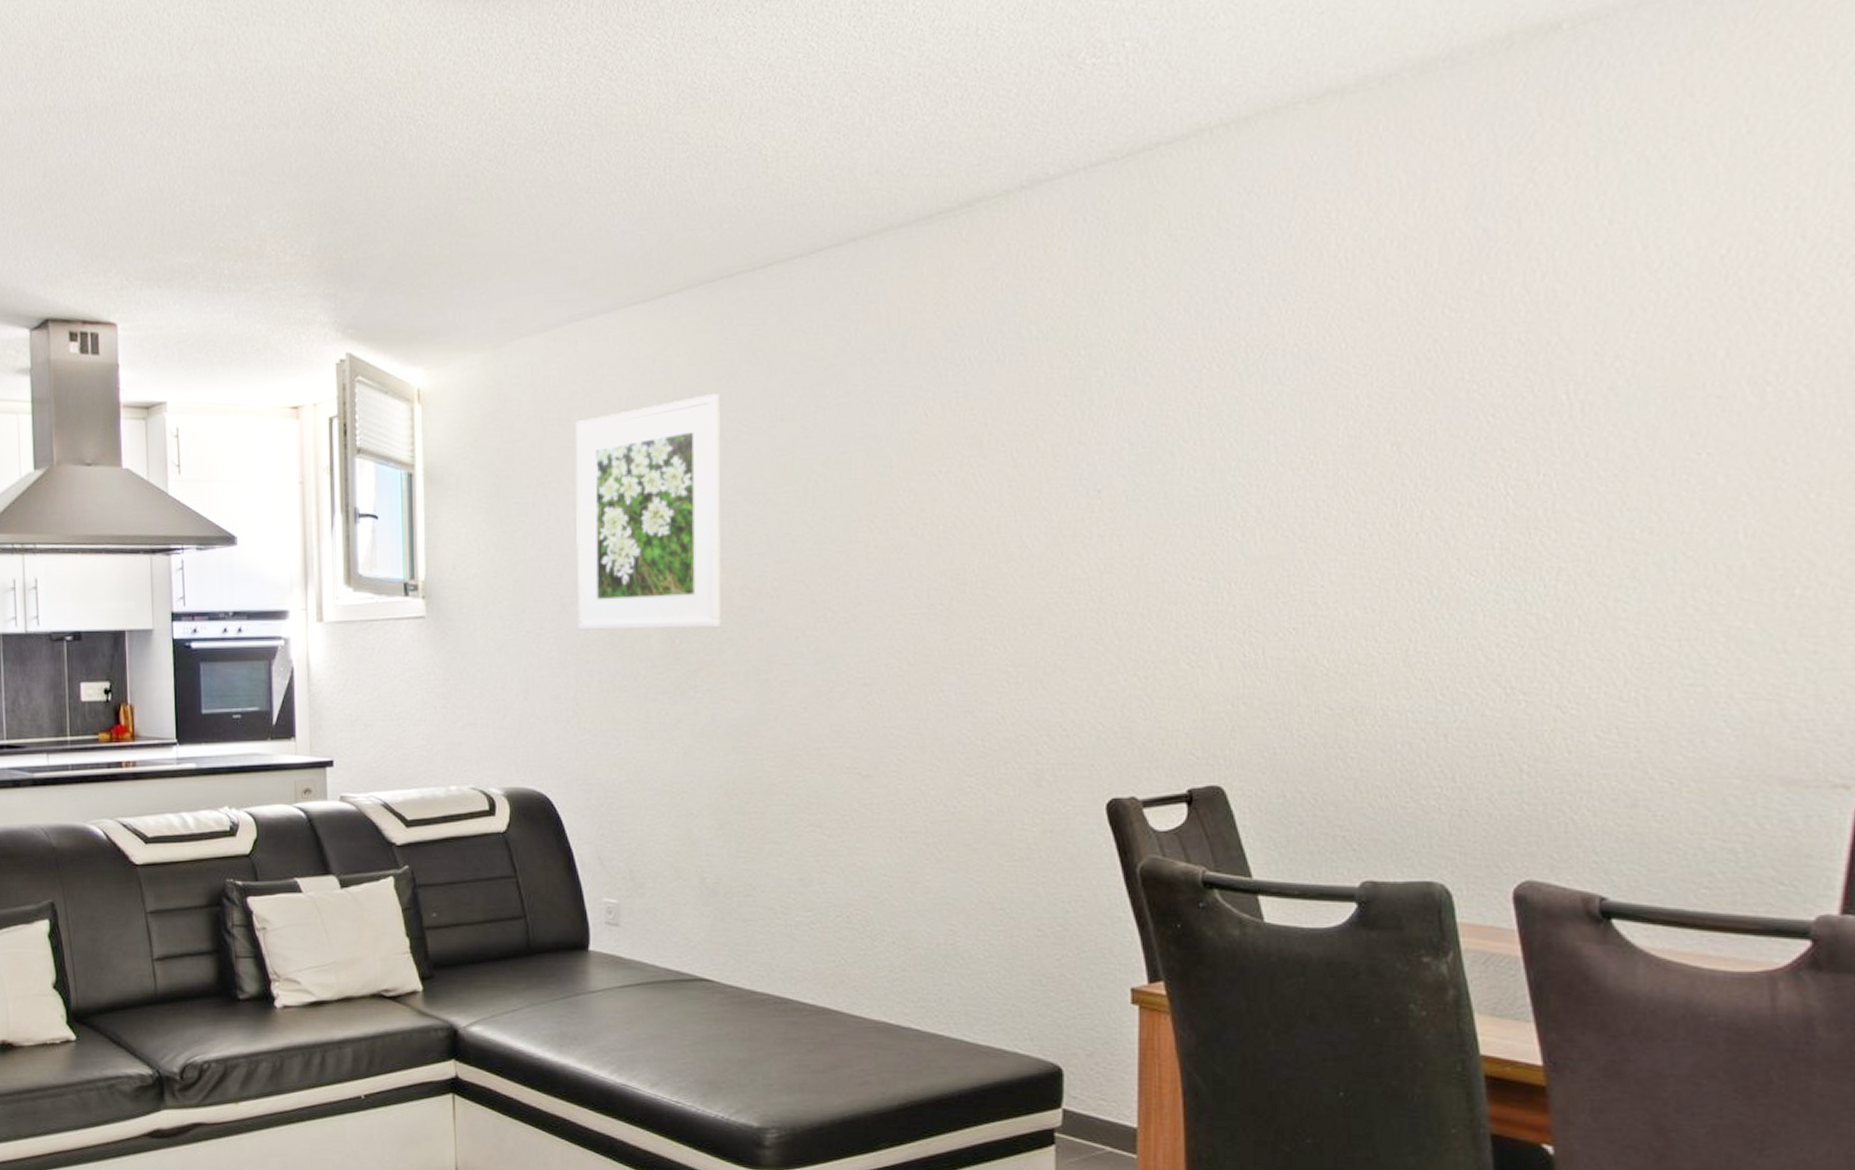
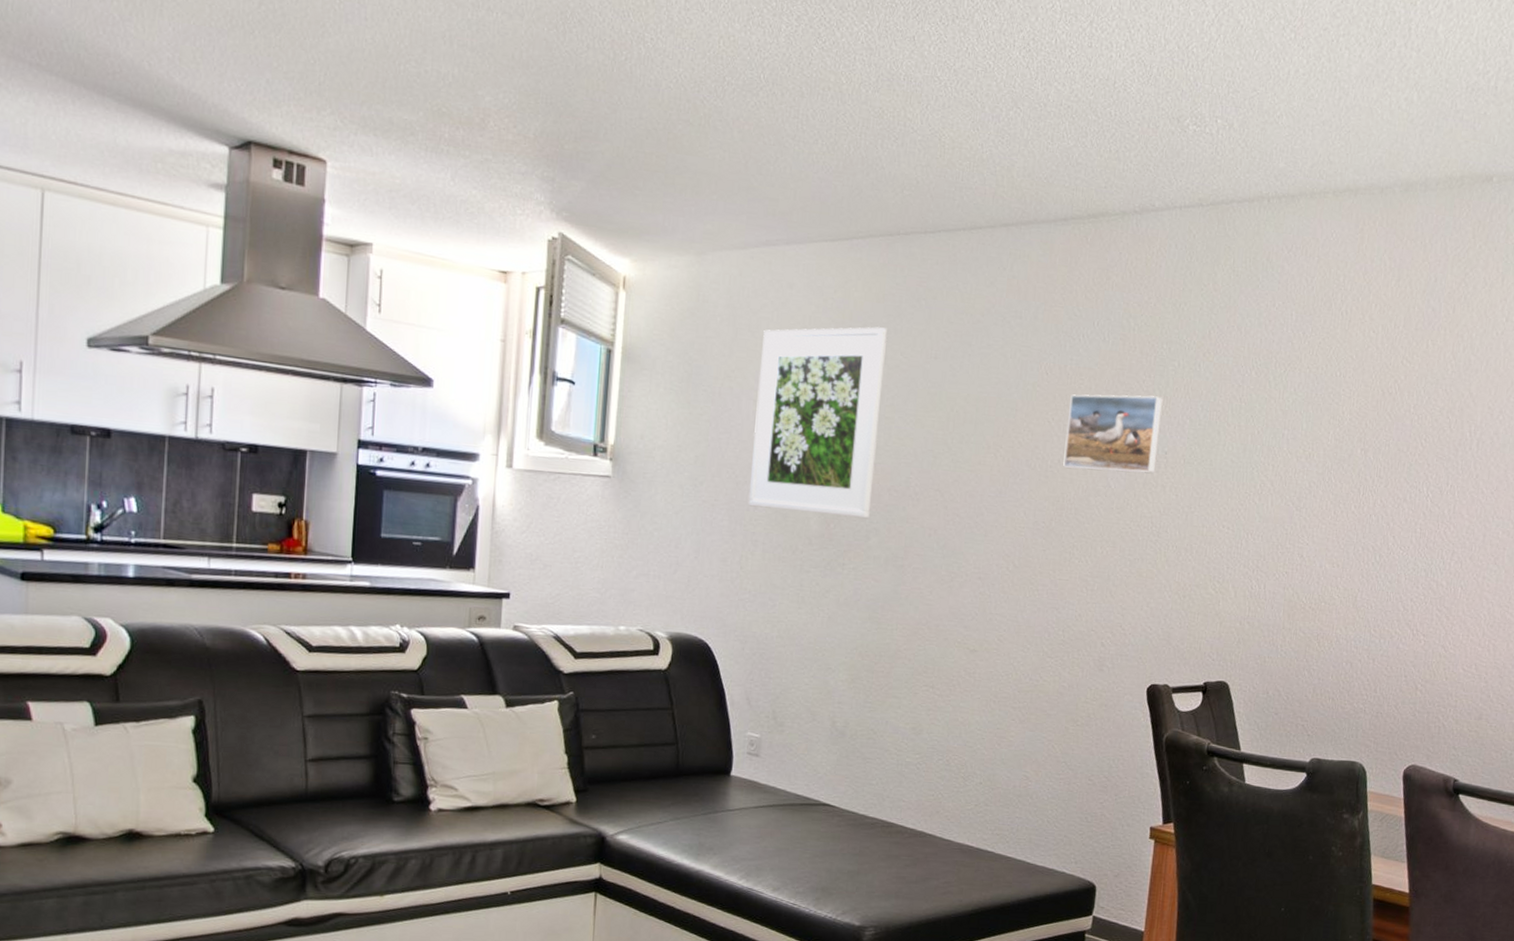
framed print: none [959,418,1089,532] -> present [1063,394,1164,474]

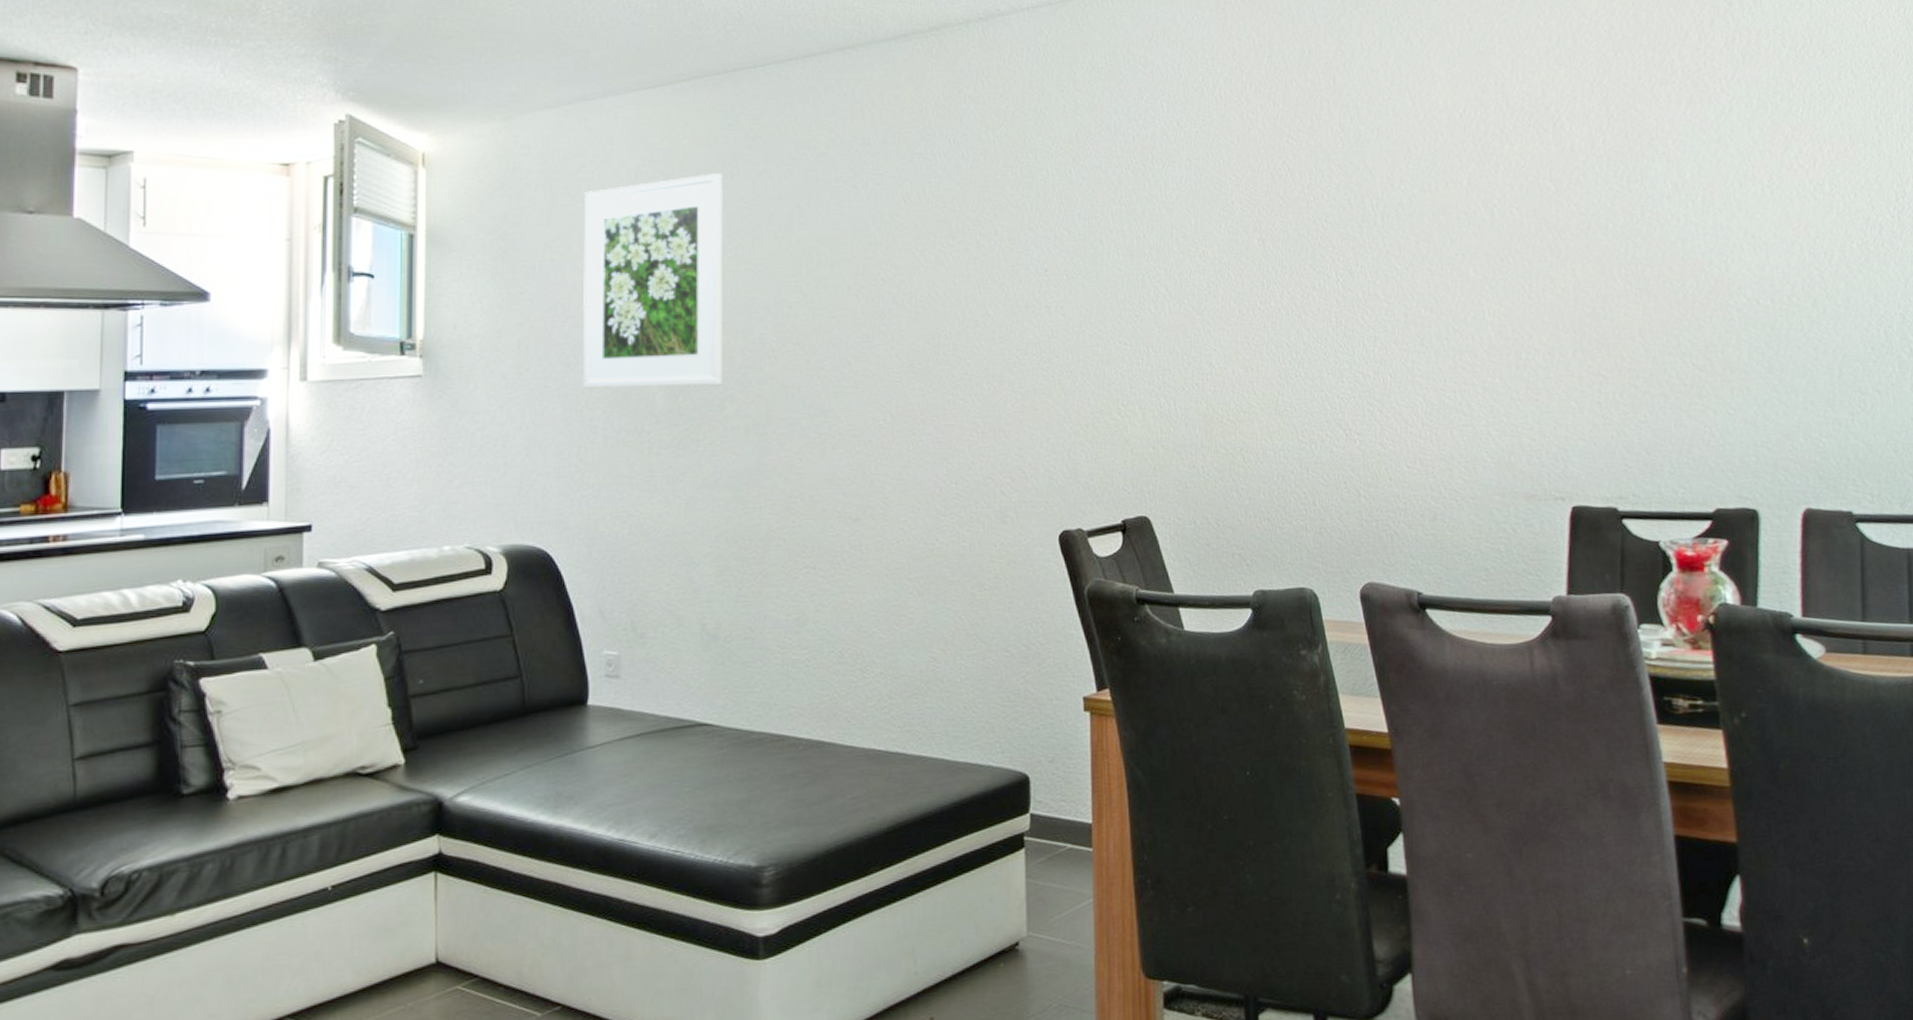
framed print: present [1063,394,1164,474] -> none [933,209,1037,301]

